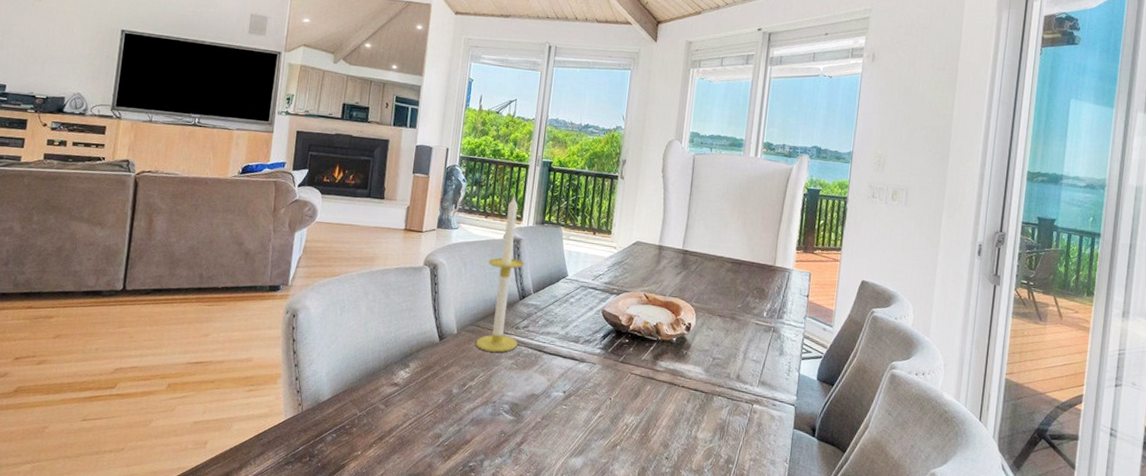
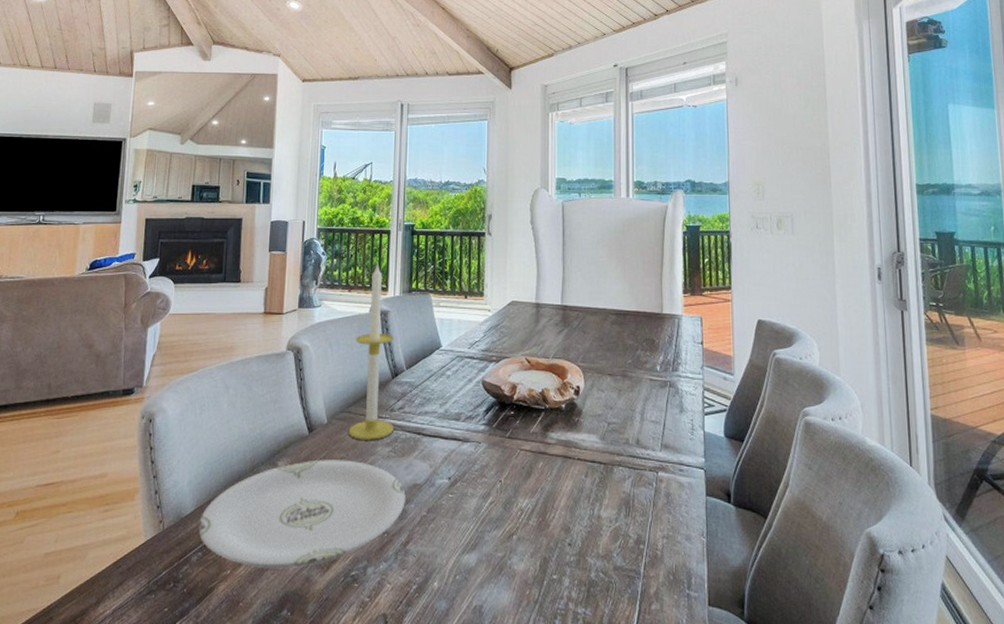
plate: none [333,364,524,455] -> present [198,459,406,569]

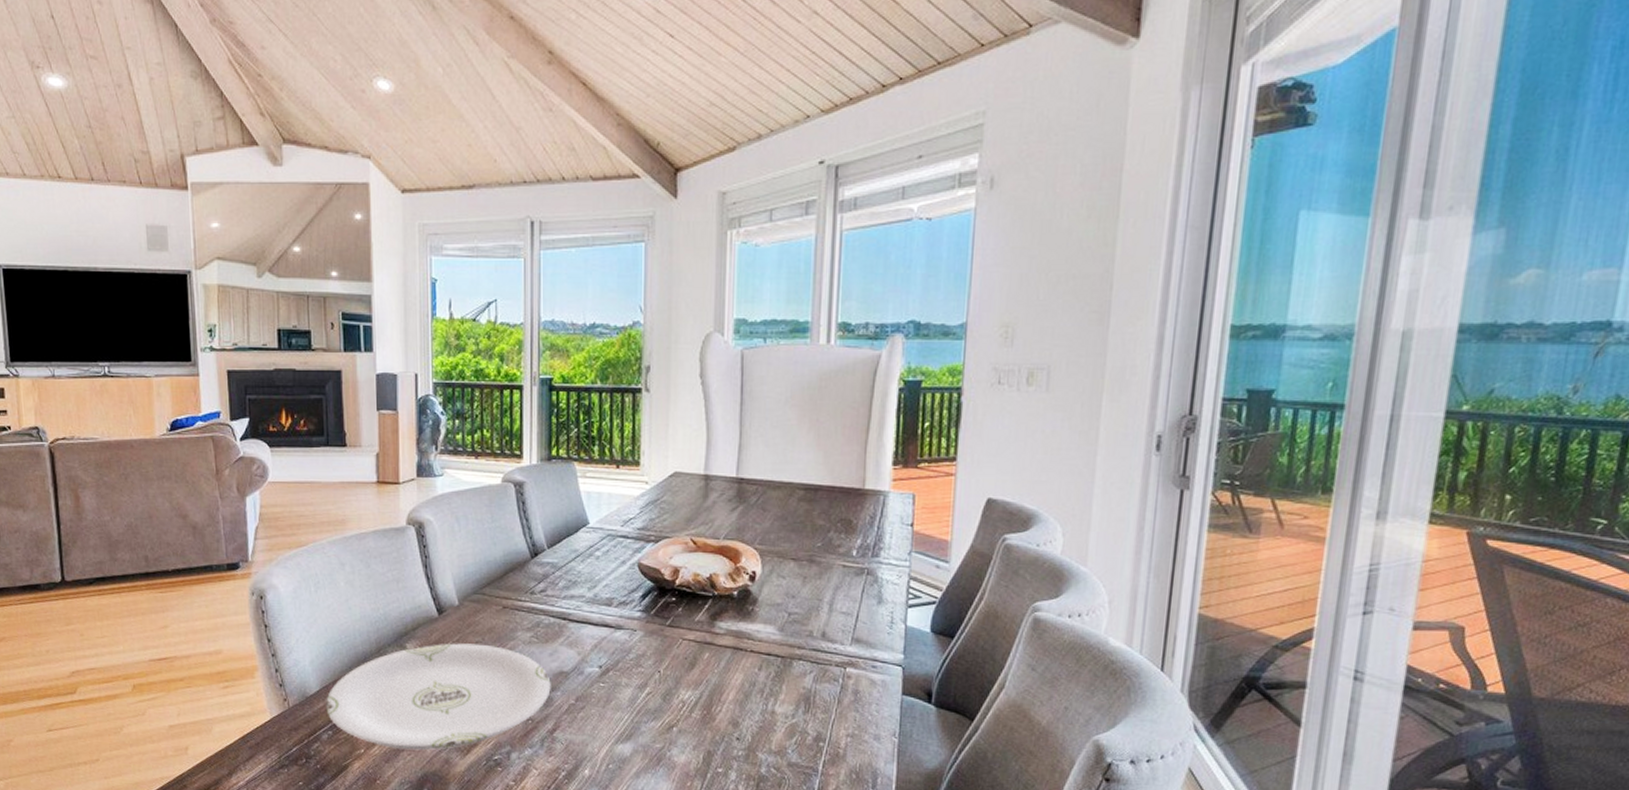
candle: present [349,262,394,440] -> none [484,424,535,624]

